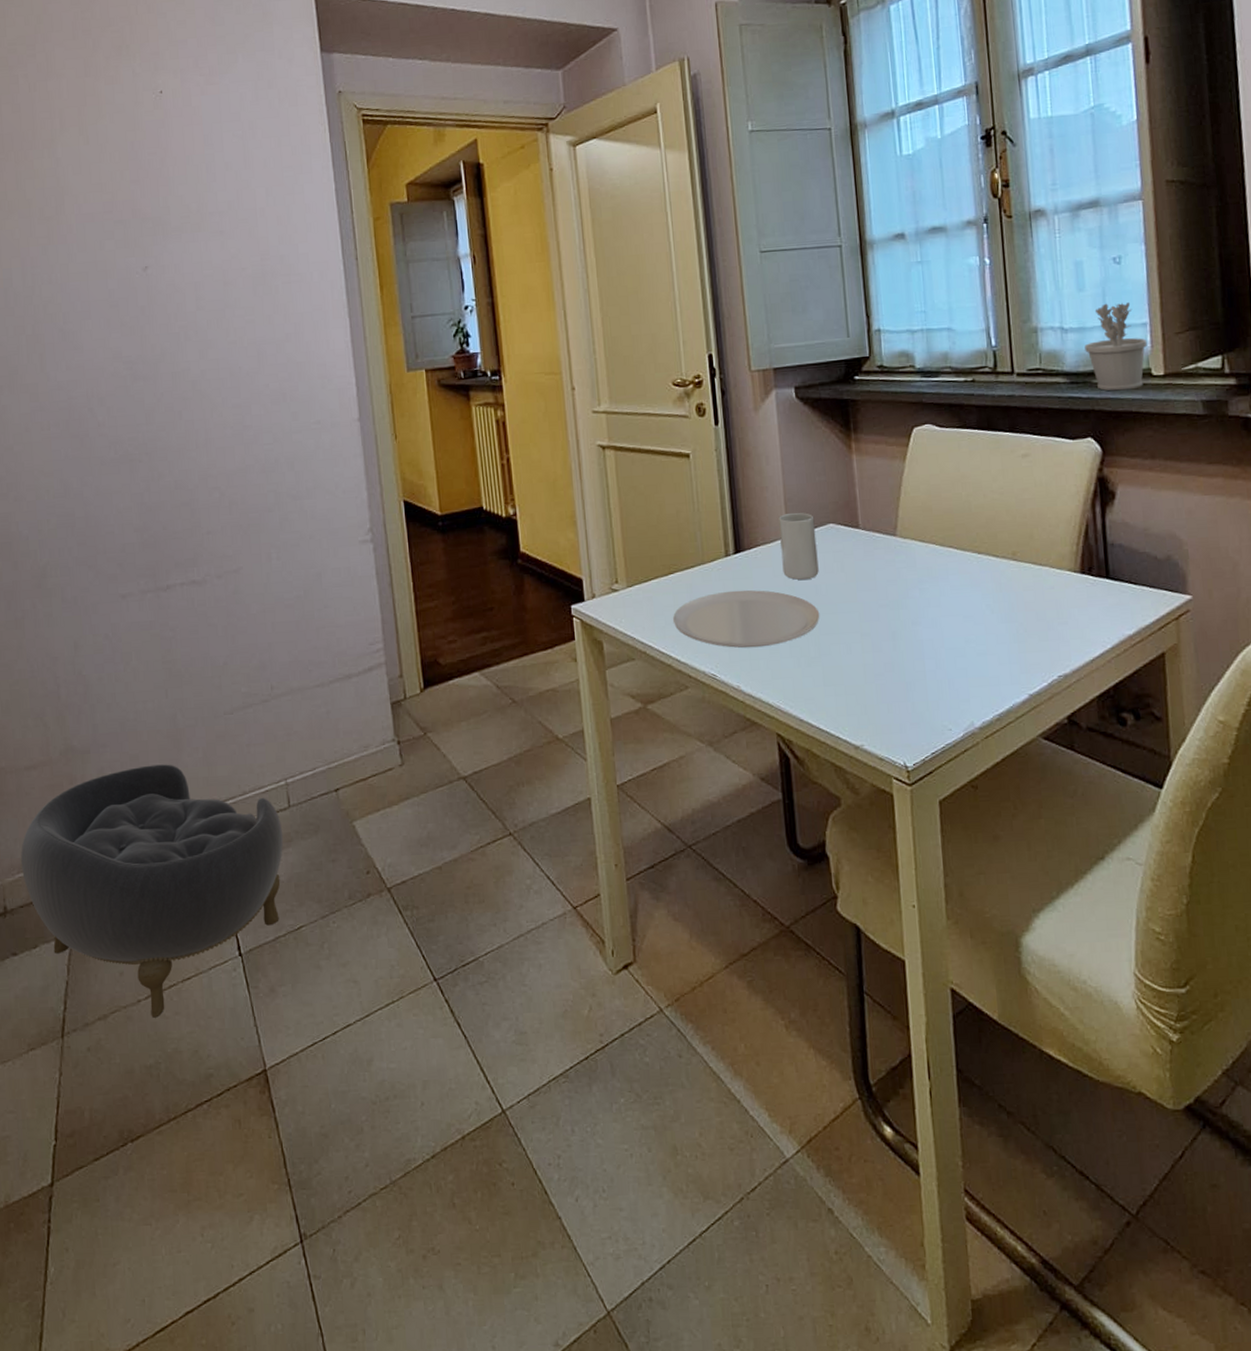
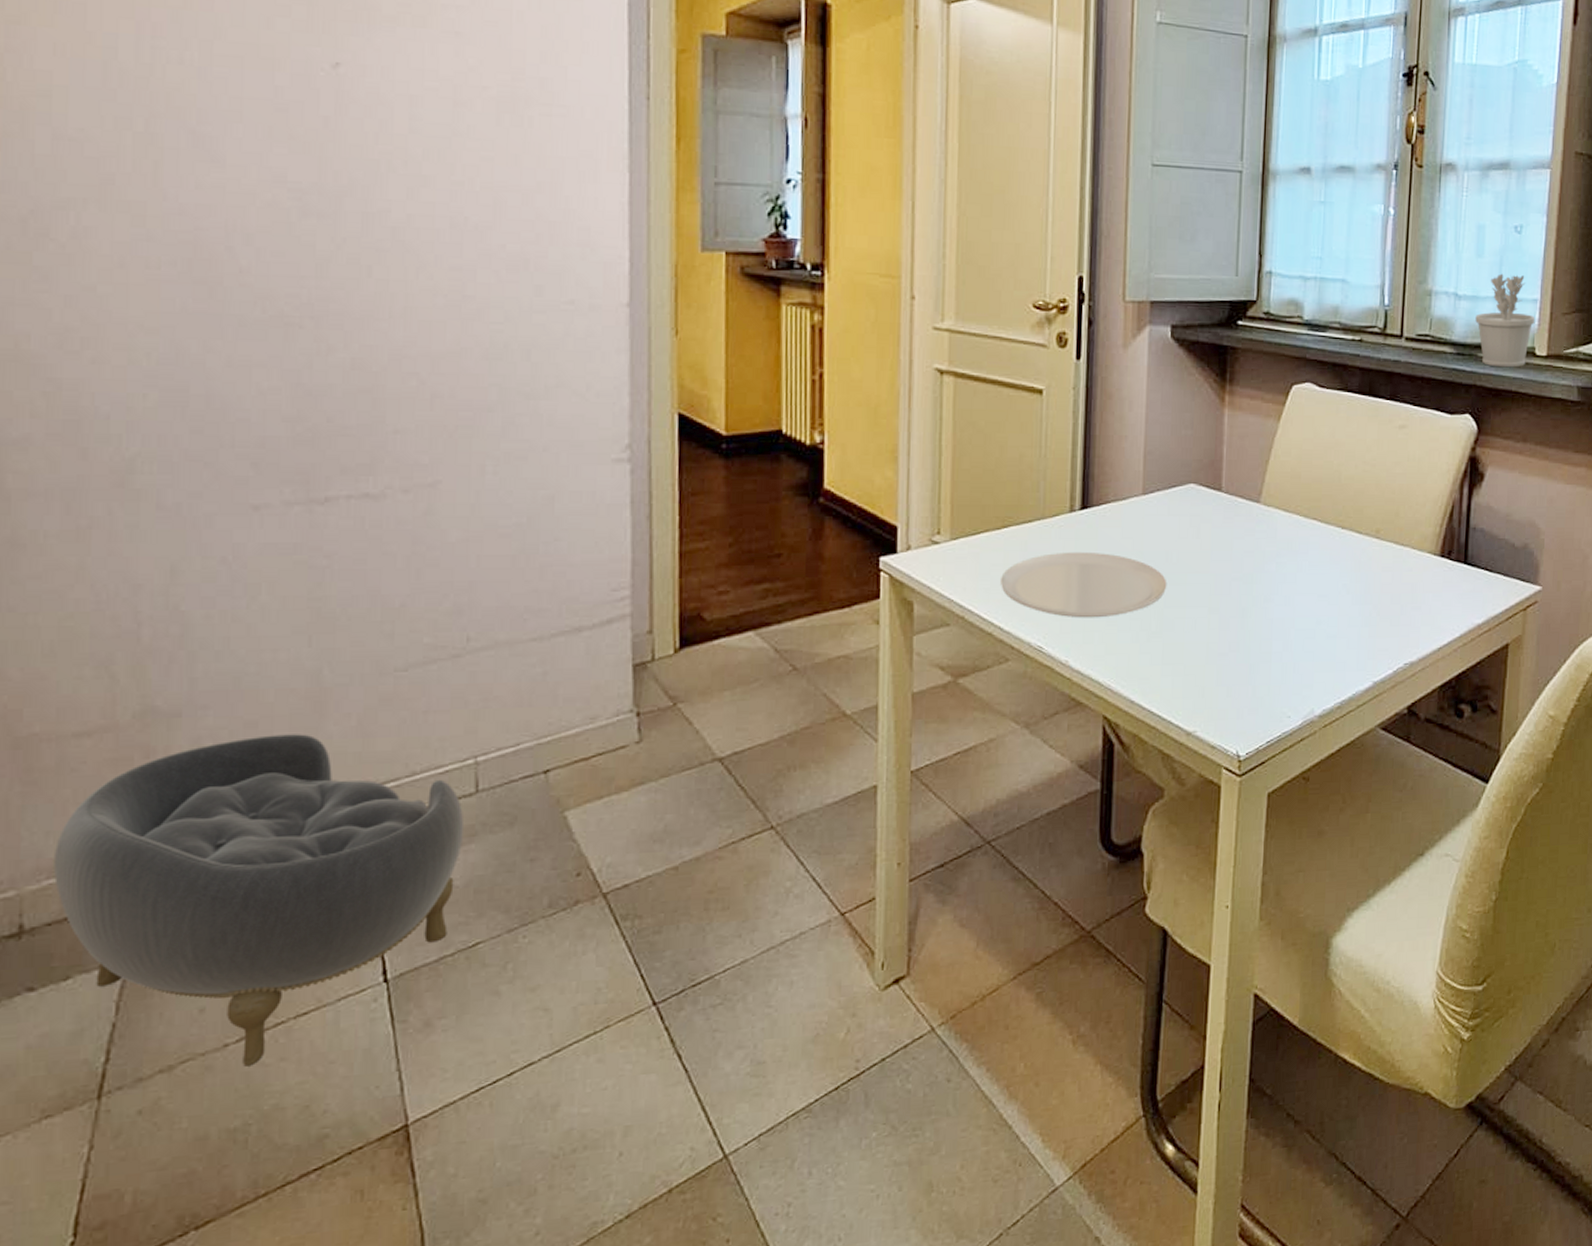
mug: present [778,512,819,581] -> none [1132,467,1175,545]

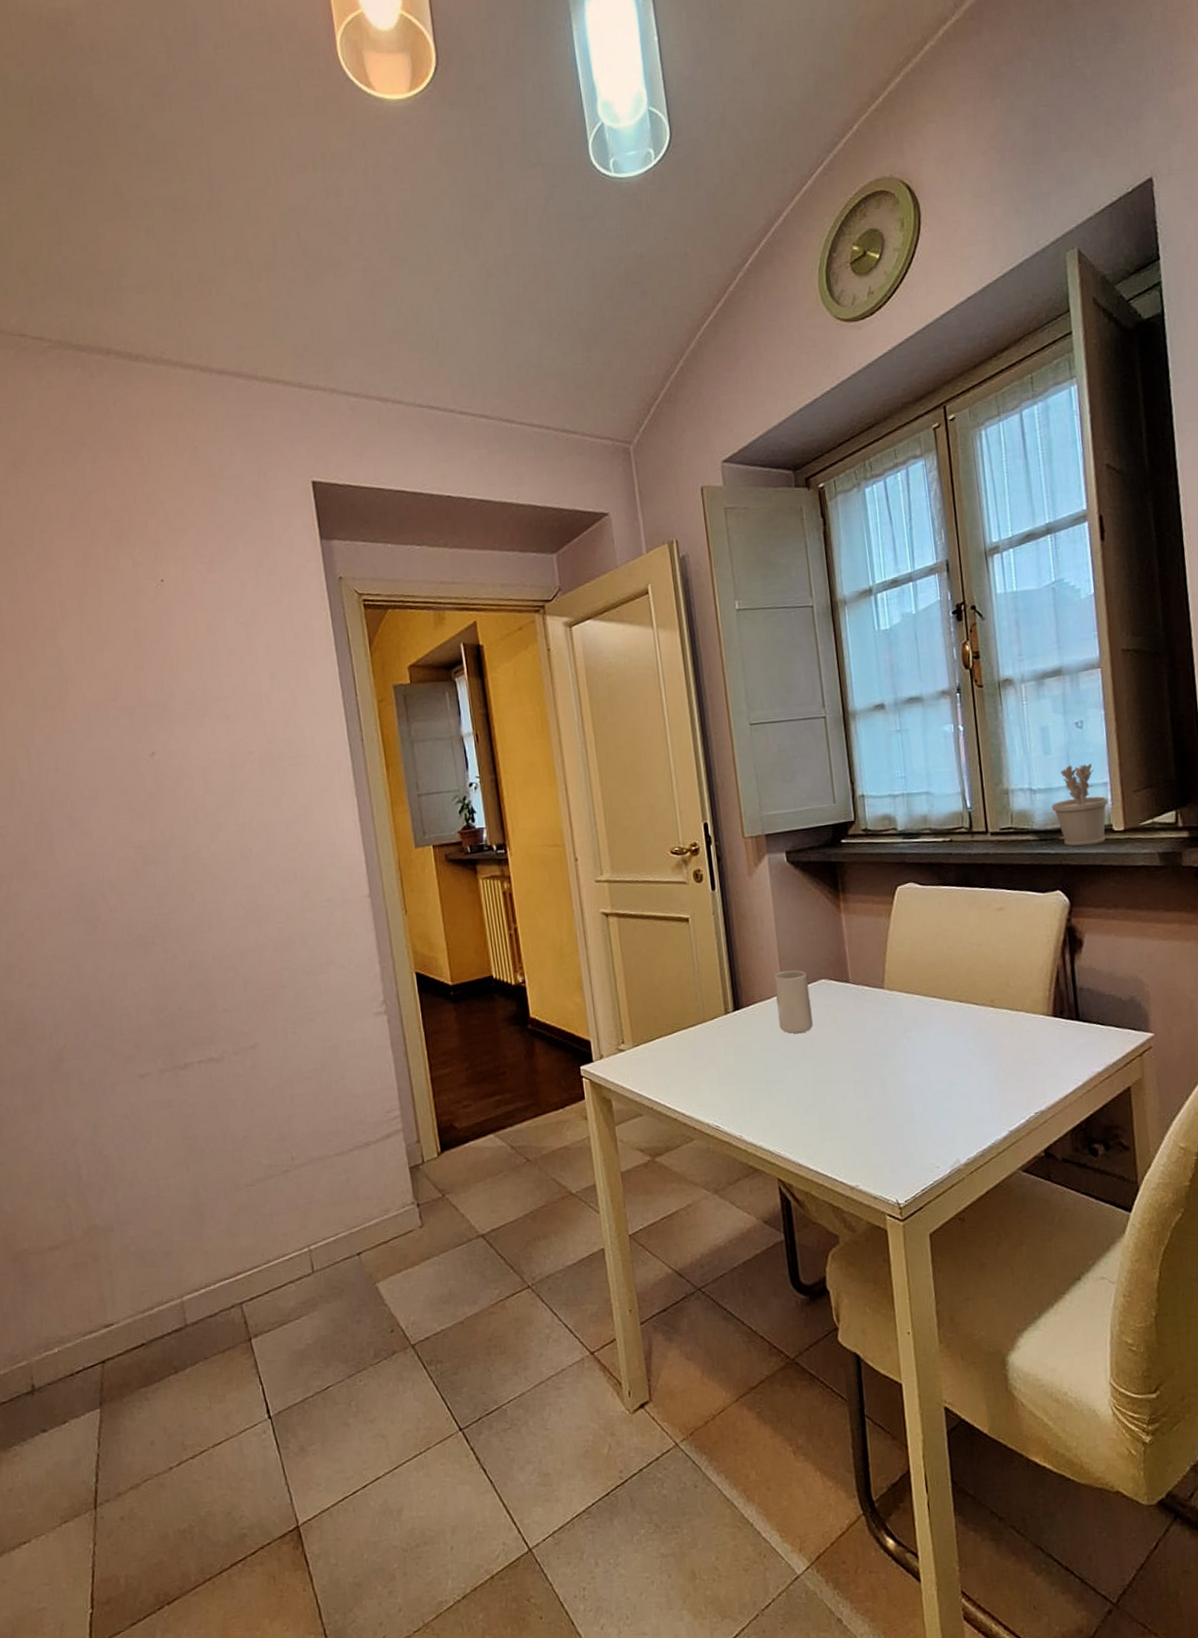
pet bed: present [54,734,465,1067] -> none [47,1237,309,1484]
plate: present [1001,551,1167,618] -> none [677,1044,815,1100]
mug: none [1132,467,1175,545] -> present [774,970,813,1034]

